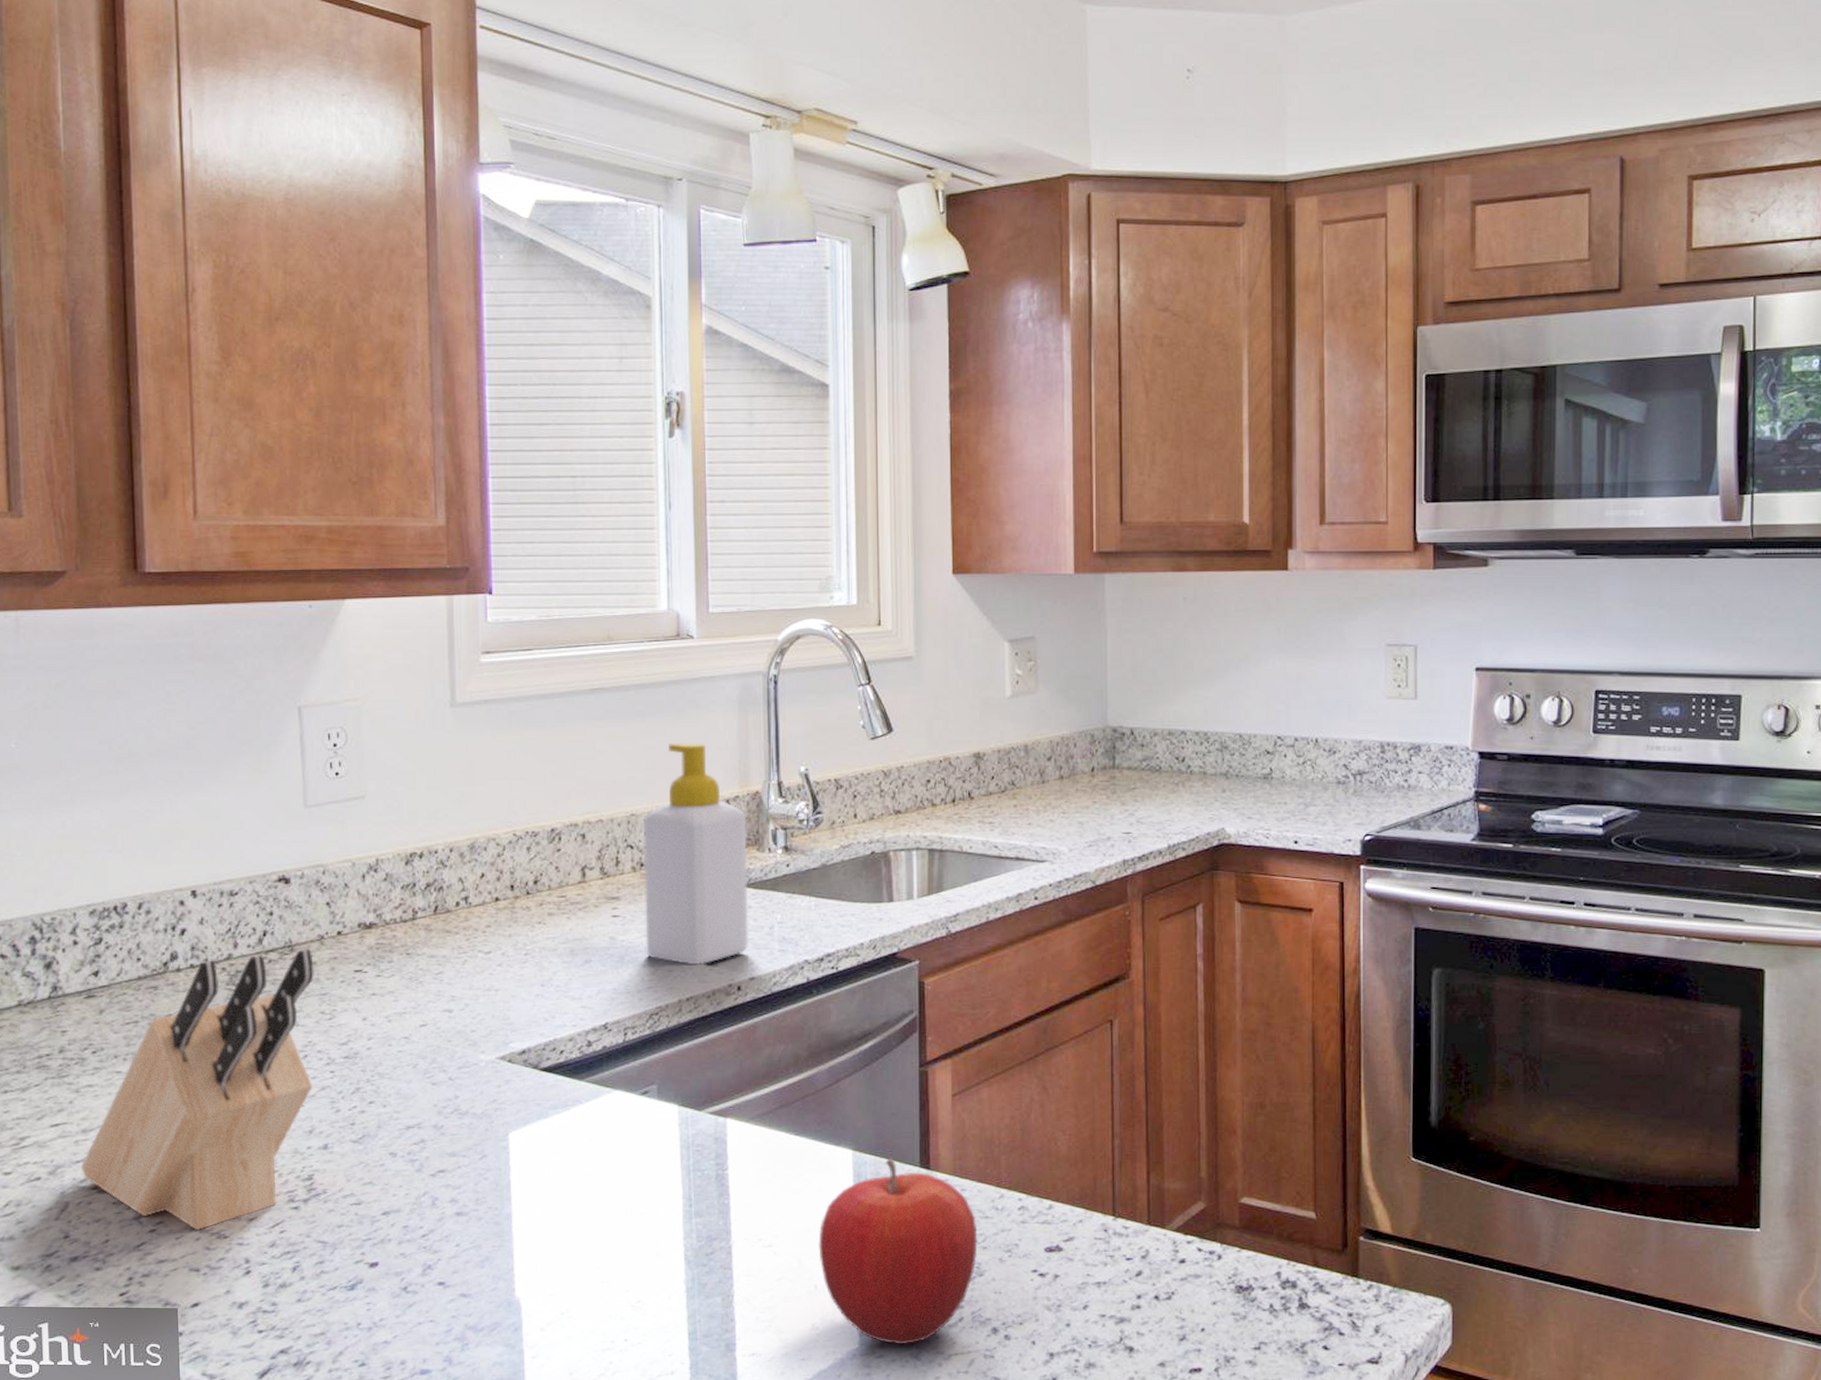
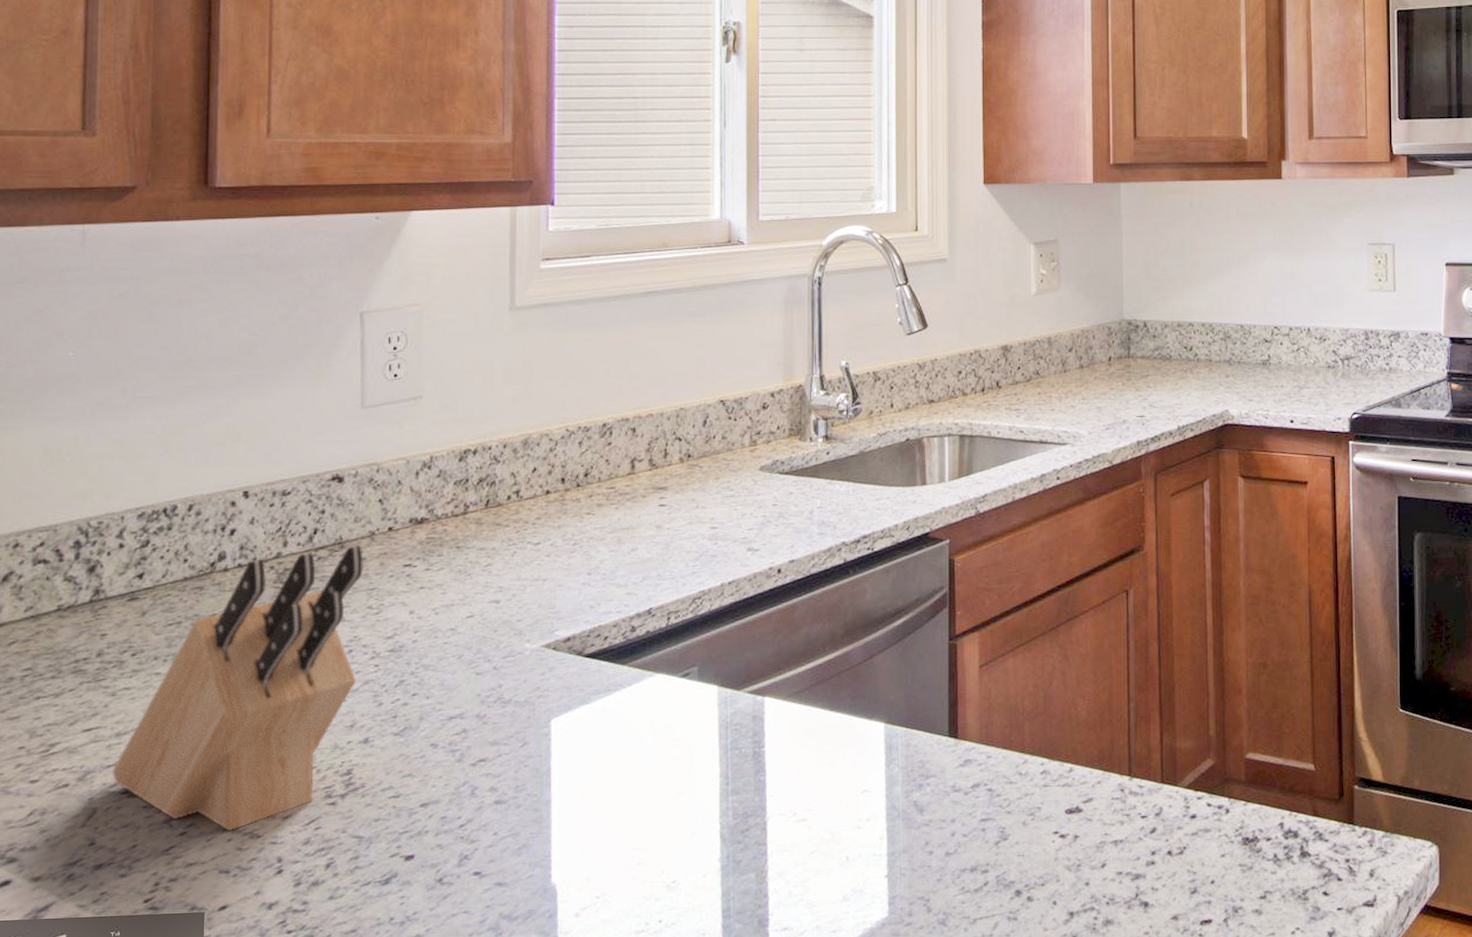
soap bottle: present [644,743,748,965] -> none [691,340,790,551]
fruit: present [818,1158,978,1345] -> none [850,729,1002,912]

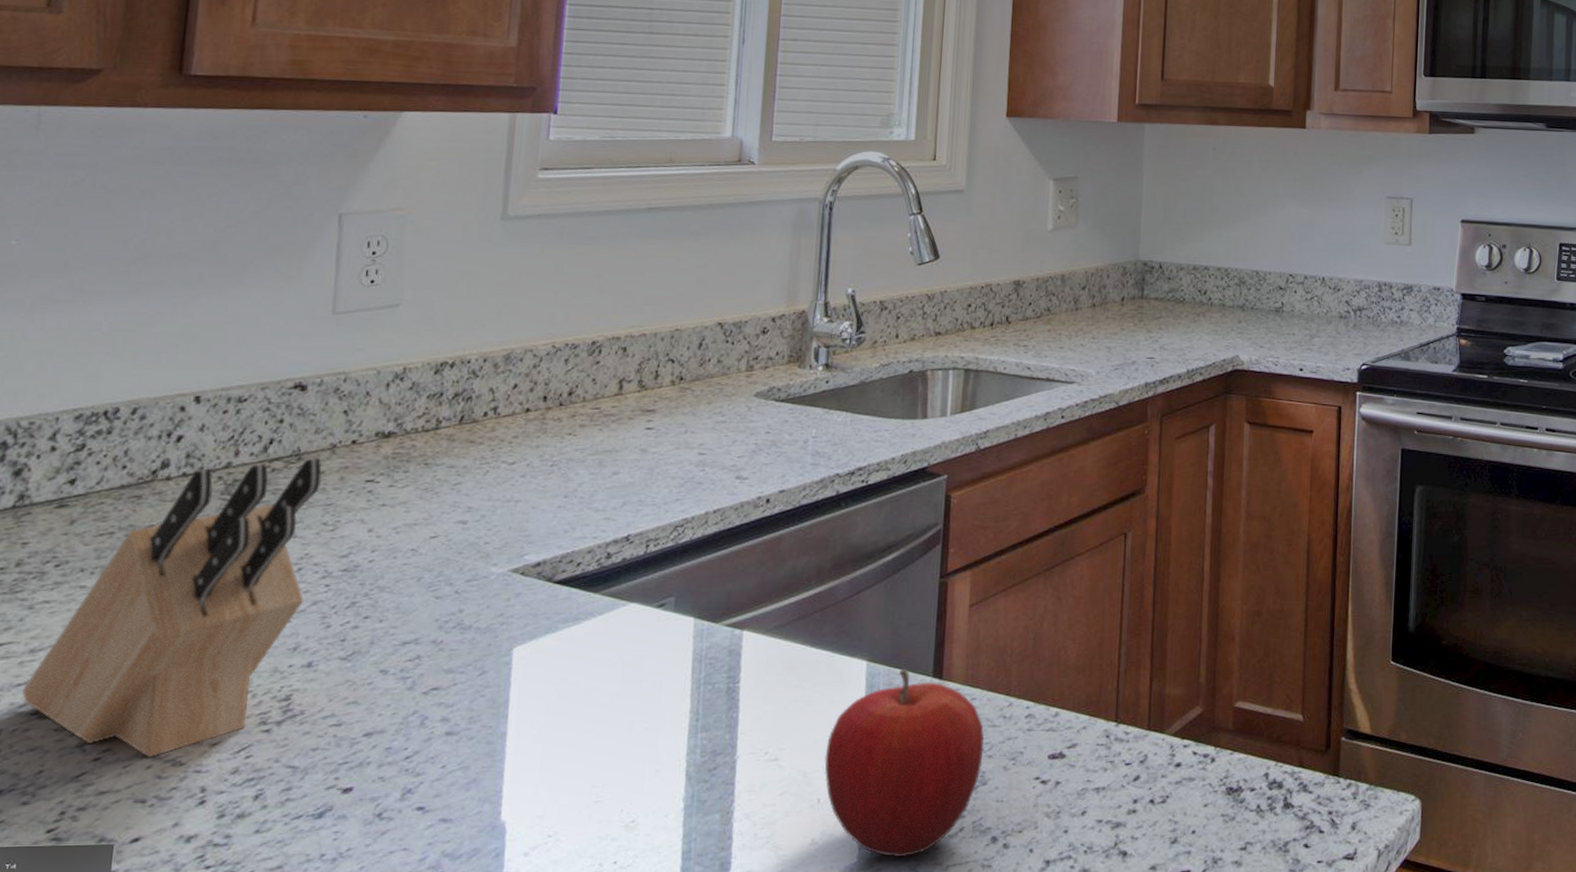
fruit: none [850,729,1002,912] -> present [824,668,985,858]

